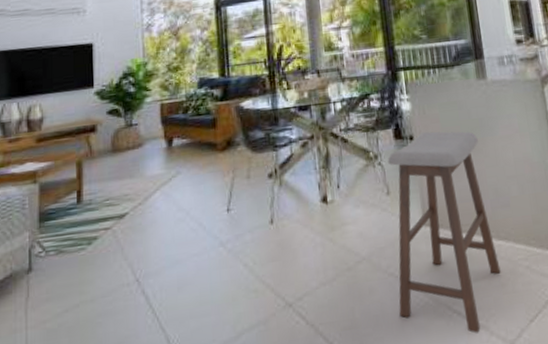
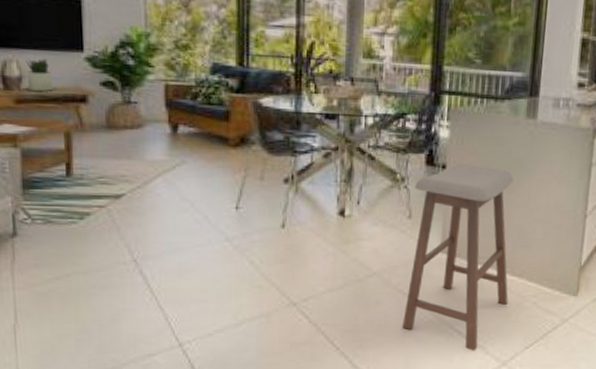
planter: none [46,98,70,130] -> present [26,58,55,92]

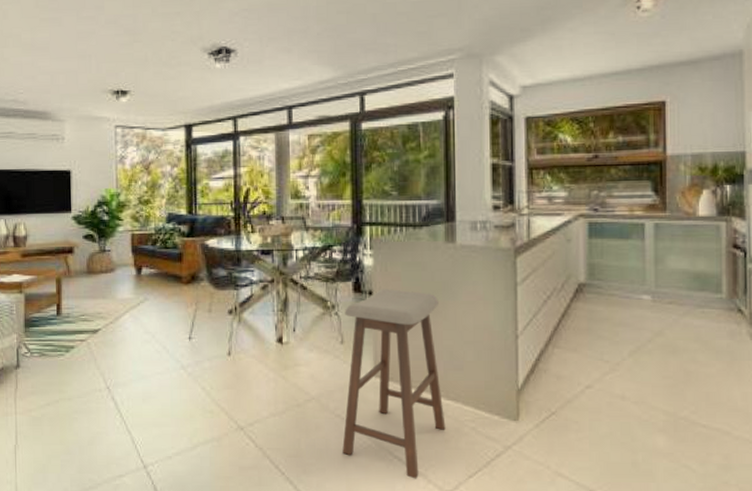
planter: present [26,58,55,92] -> none [29,220,50,247]

